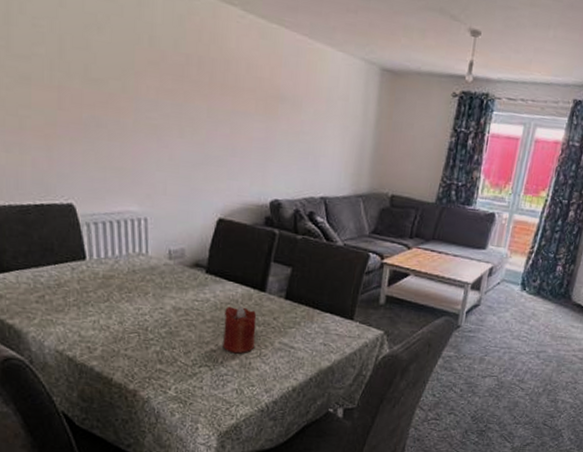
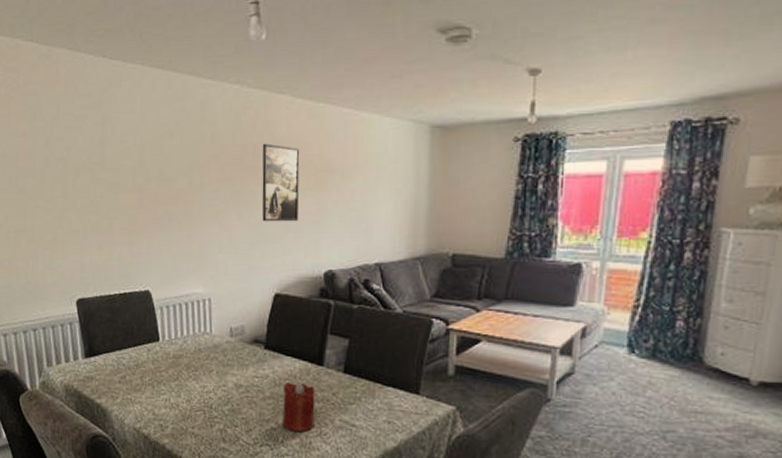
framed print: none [207,57,250,147] -> present [262,143,300,222]

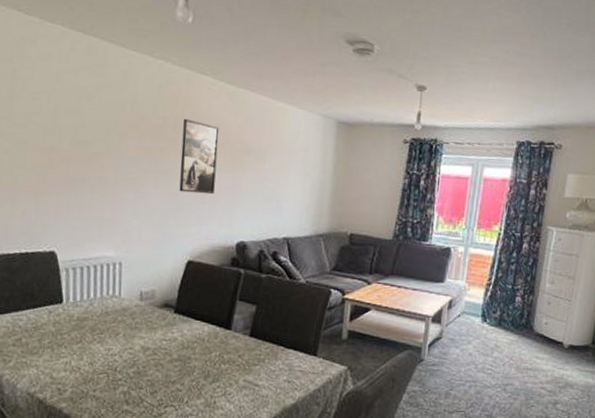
candle: present [283,381,315,433] -> none [188,344,222,393]

